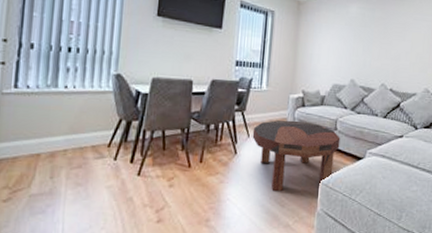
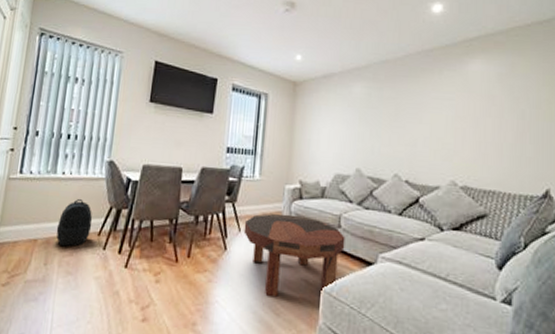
backpack: none [61,113,101,160] -> present [56,199,93,247]

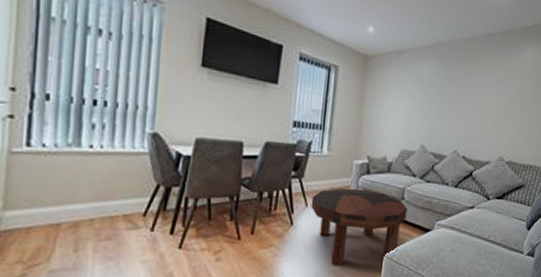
backpack: present [56,199,93,247] -> none [87,177,135,230]

